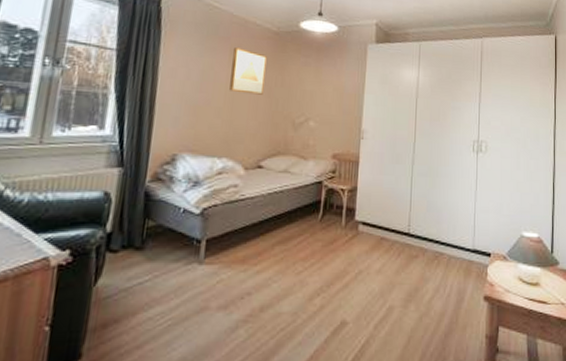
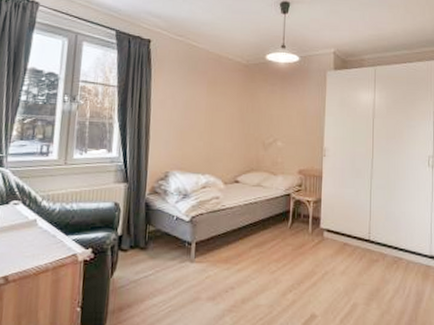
wall art: present [229,47,267,95] -> none [209,80,239,120]

